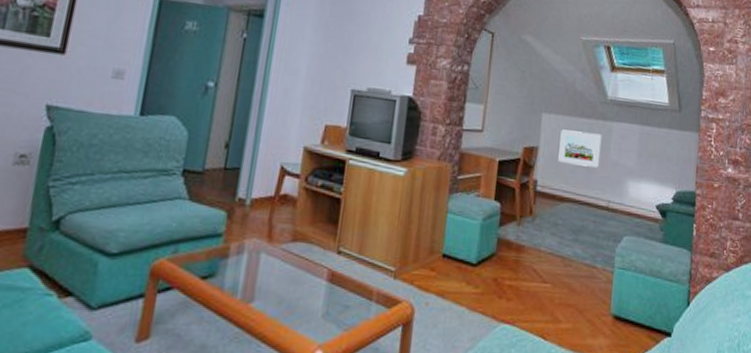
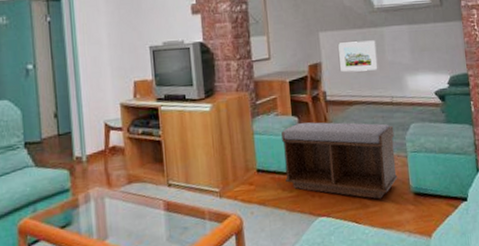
bench: none [472,210,604,316] -> present [281,122,398,199]

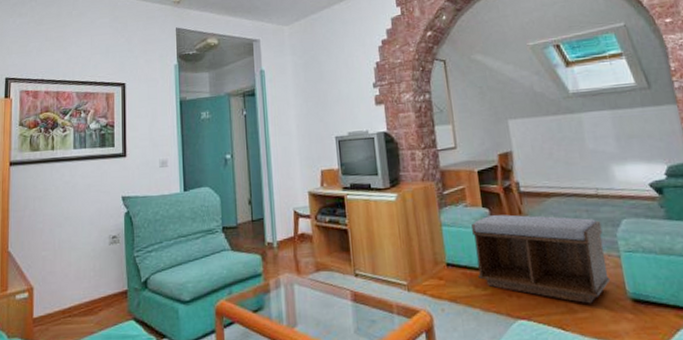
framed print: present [338,40,378,72] -> none [530,127,578,162]

